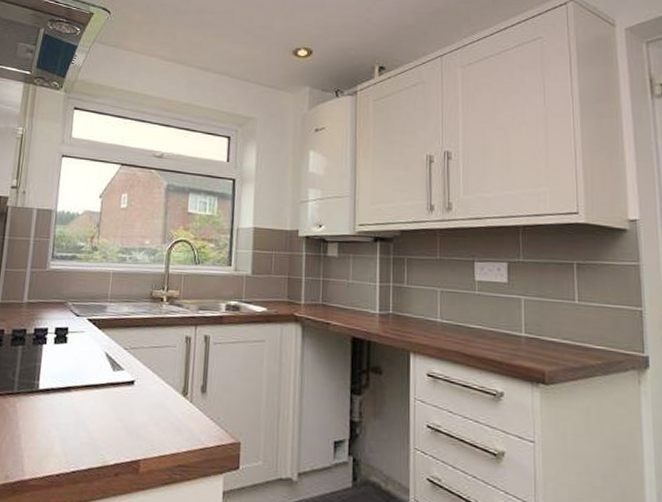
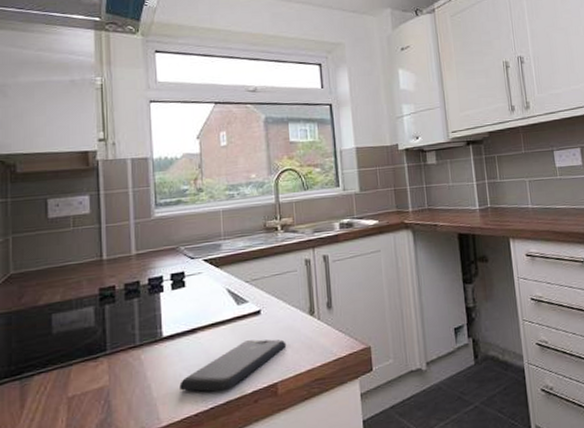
smartphone: none [46,409,155,457] -> present [179,339,287,392]

